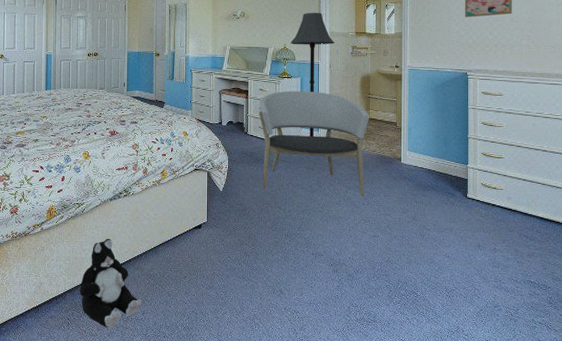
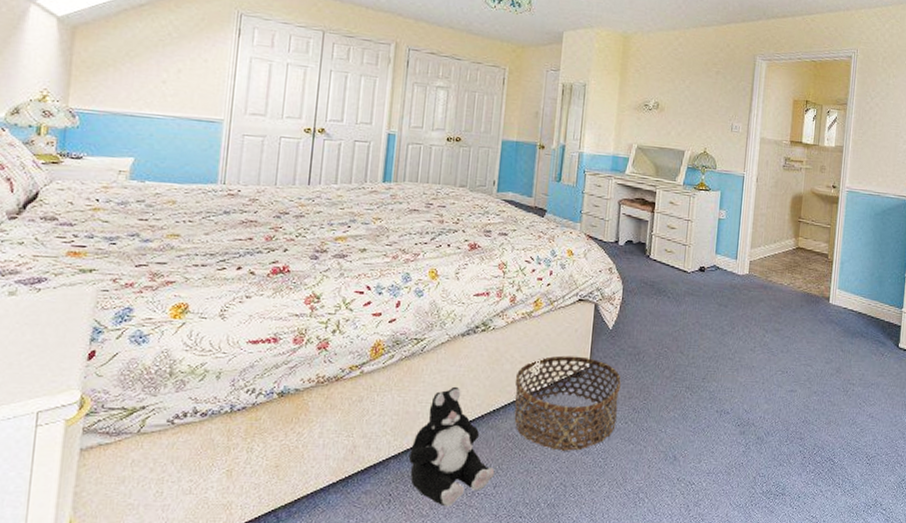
basket: none [151,213,233,286] -> present [514,355,621,451]
armchair: present [259,91,370,197] -> none [662,206,799,343]
floor lamp: present [290,12,335,137] -> none [712,111,765,266]

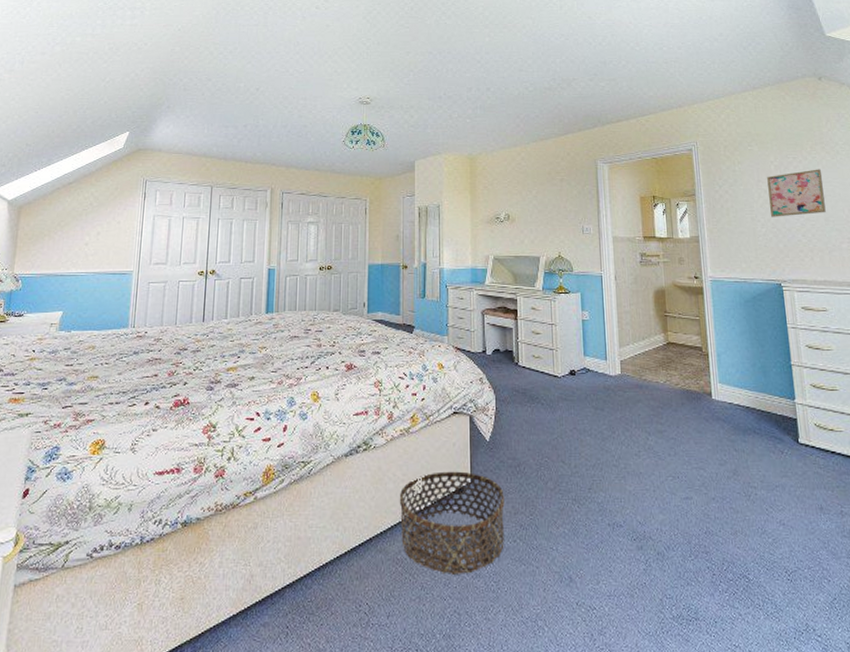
plush toy: present [408,386,495,507] -> none [302,509,387,639]

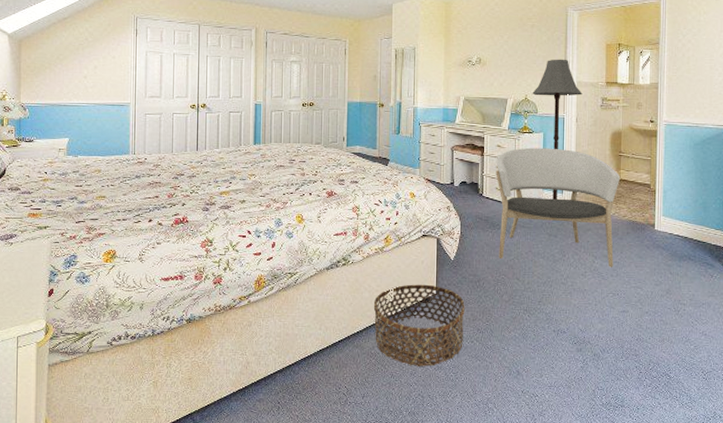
armchair: none [531,309,670,445] -> present [495,147,621,267]
floor lamp: none [566,213,620,367] -> present [532,59,583,200]

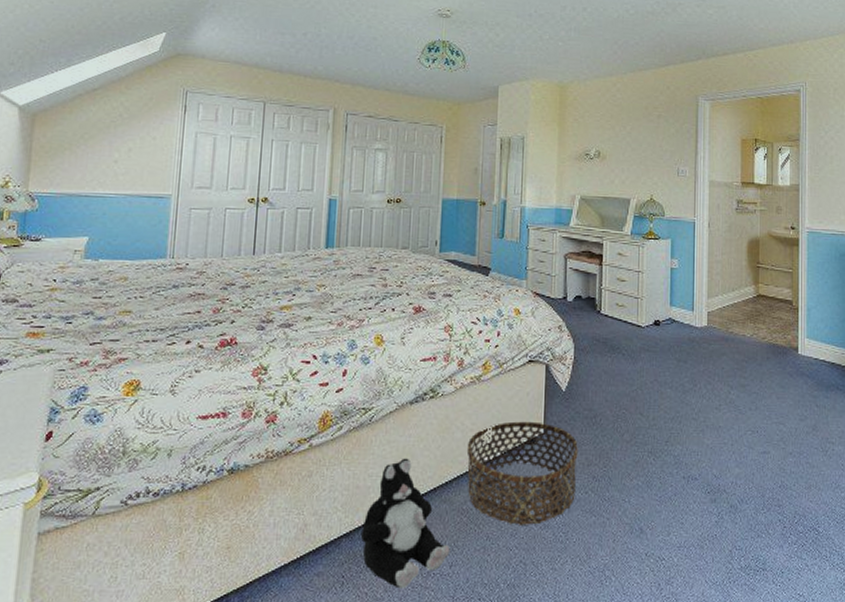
plush toy: none [291,312,362,413] -> present [360,458,450,589]
armchair: present [495,147,621,267] -> none [616,256,759,399]
floor lamp: present [532,59,583,200] -> none [658,154,715,318]

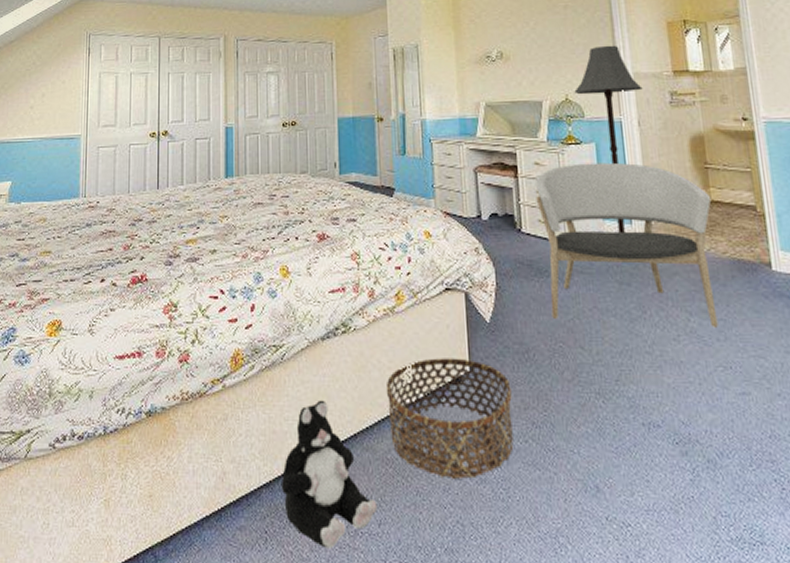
armchair: none [616,256,759,399] -> present [535,162,718,328]
floor lamp: none [658,154,715,318] -> present [574,45,643,233]

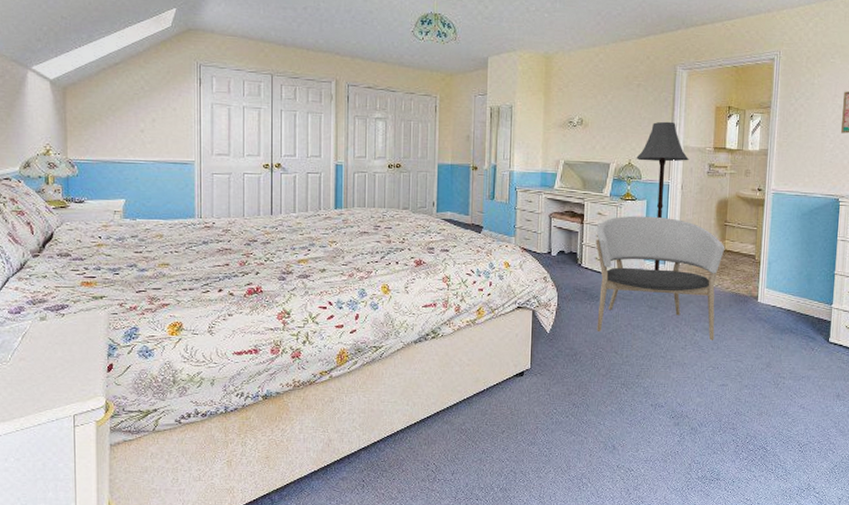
plush toy: present [280,400,378,549] -> none [376,387,452,491]
basket: present [385,358,514,479] -> none [464,358,561,442]

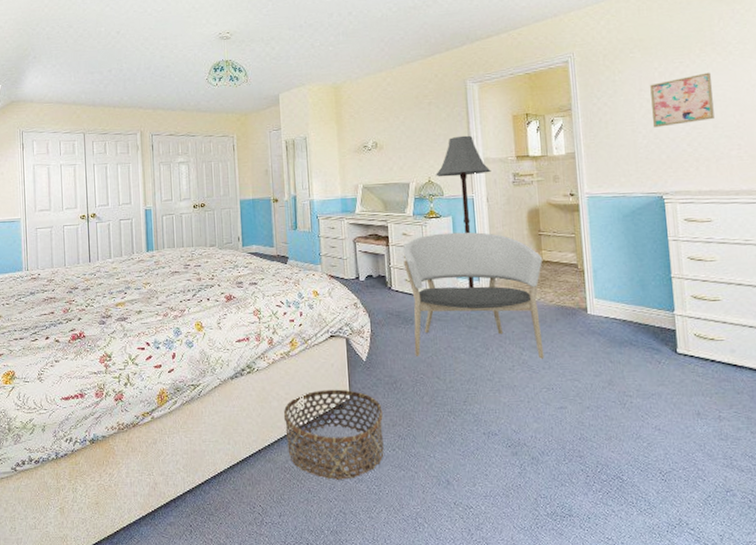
basket: none [464,358,561,442] -> present [283,389,384,480]

